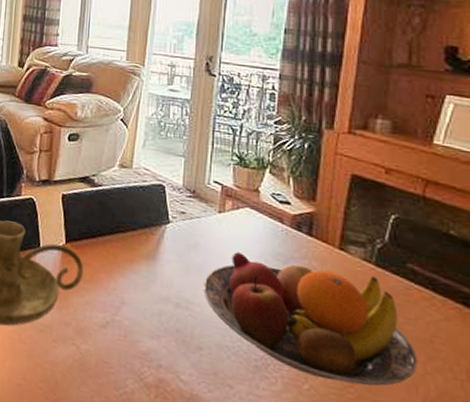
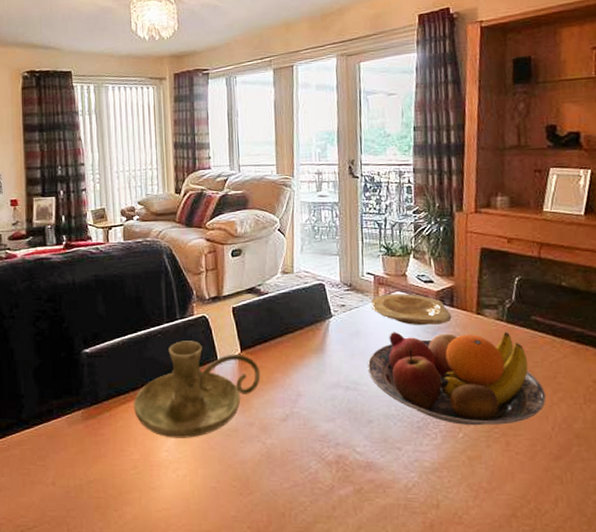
plate: none [214,208,309,254] -> present [370,294,452,325]

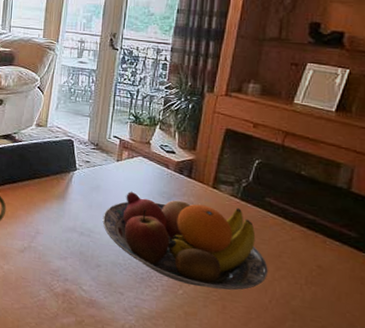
plate: present [370,294,452,325] -> none [113,157,188,192]

